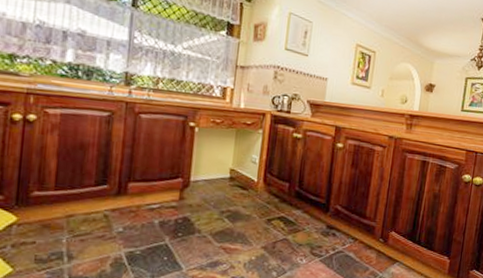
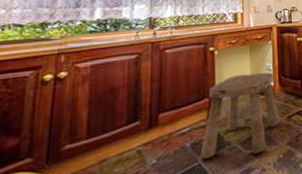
stool: none [167,160,258,250] -> present [200,72,280,159]

